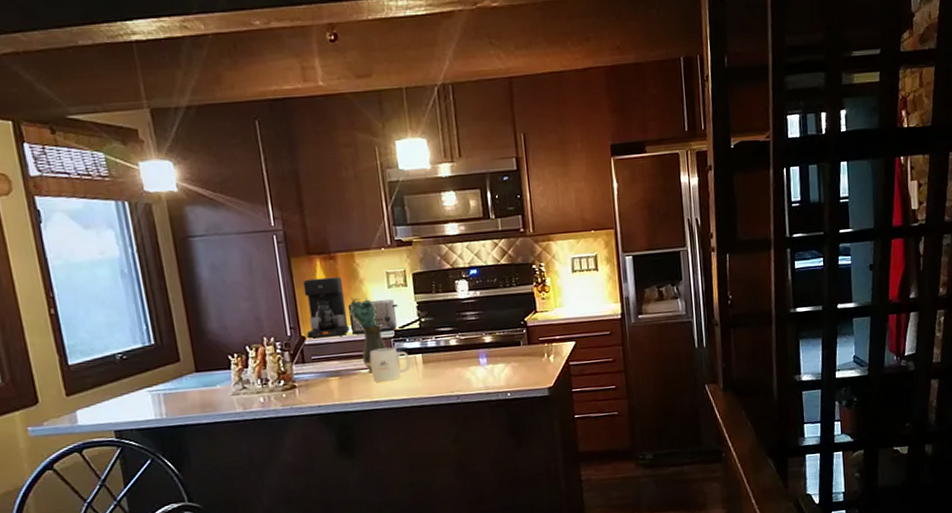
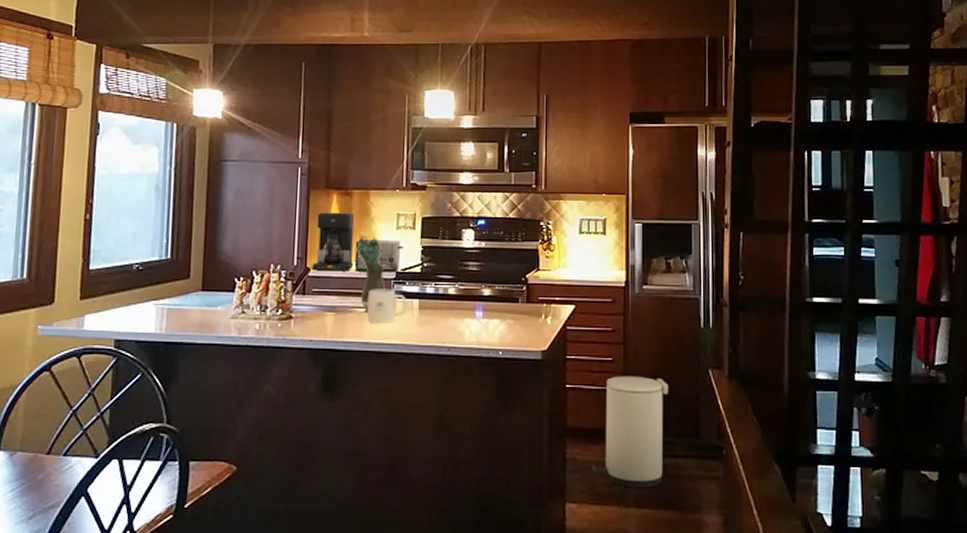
pedal bin: none [606,398,671,497] -> present [592,376,669,488]

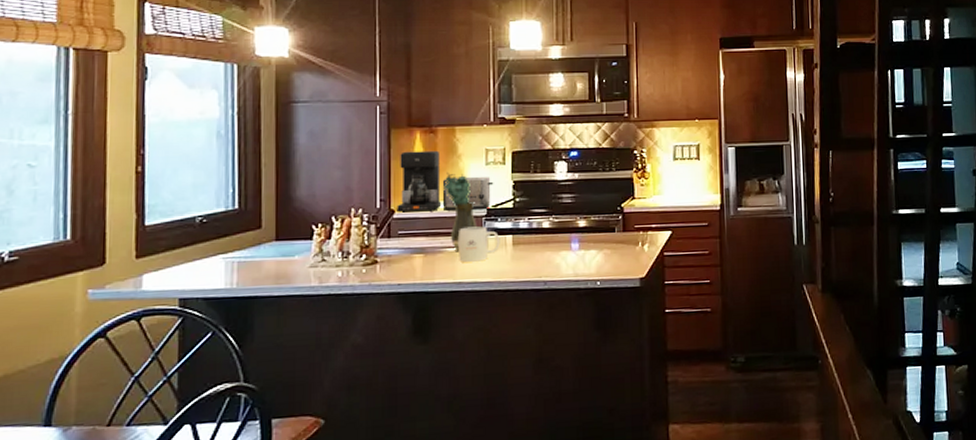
pedal bin: present [592,376,669,488] -> none [694,296,766,404]

